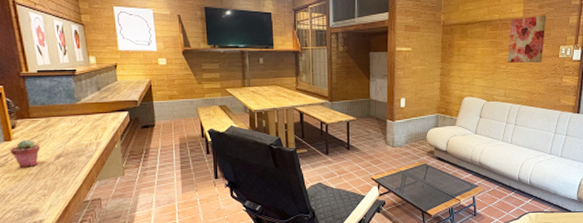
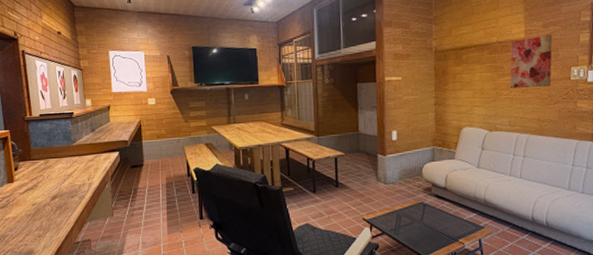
potted succulent: present [10,140,40,167] -> none [12,181,38,208]

